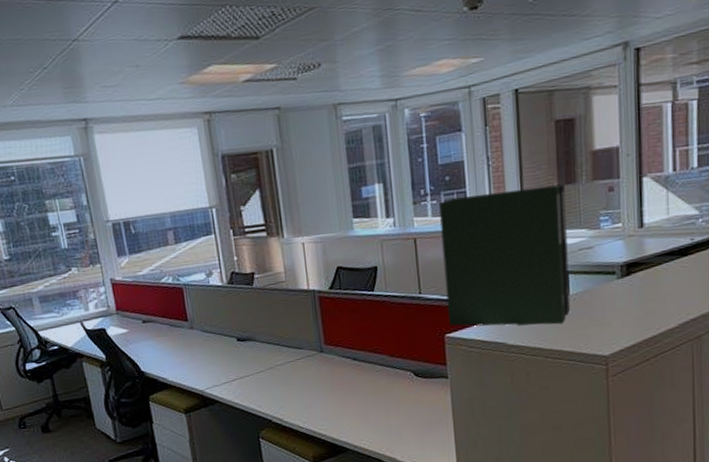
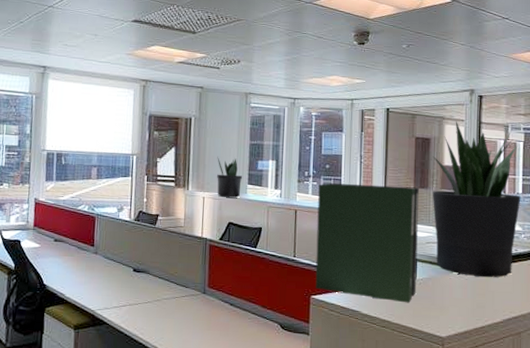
planter: none [311,189,346,240] -> present [217,157,243,198]
planter: none [579,88,697,281] -> present [432,120,521,278]

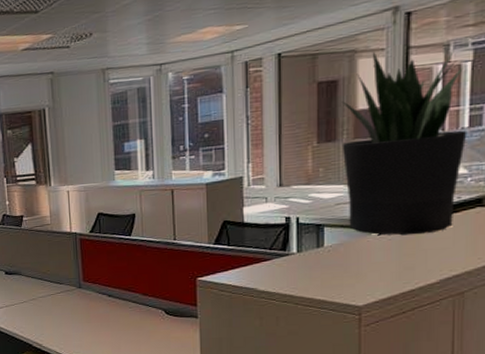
planter: present [217,157,243,198] -> none [78,144,109,189]
binder: present [315,183,420,303] -> none [197,142,325,274]

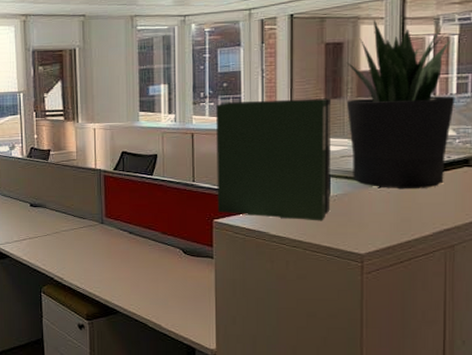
binder: none [197,142,325,274] -> present [216,98,332,221]

